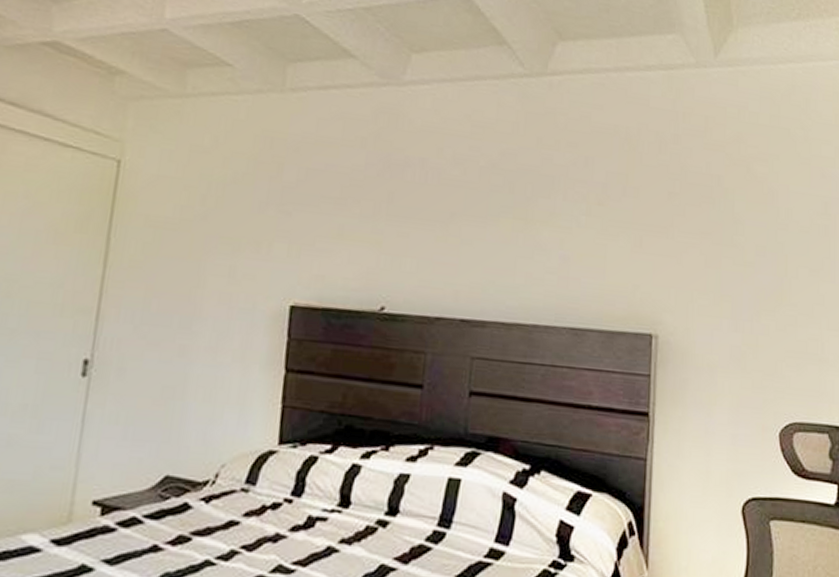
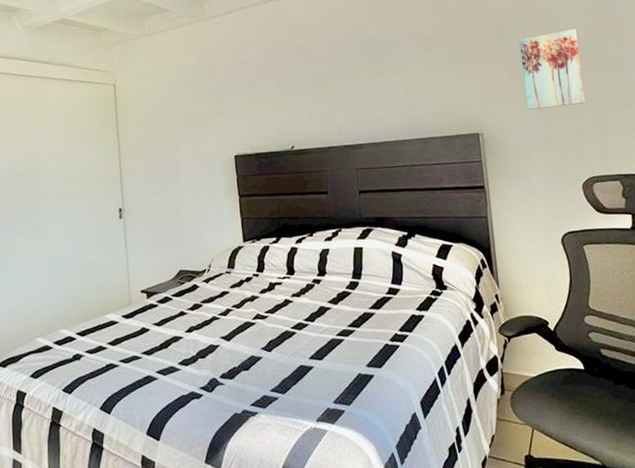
wall art: none [721,211,799,318] -> present [519,28,585,111]

